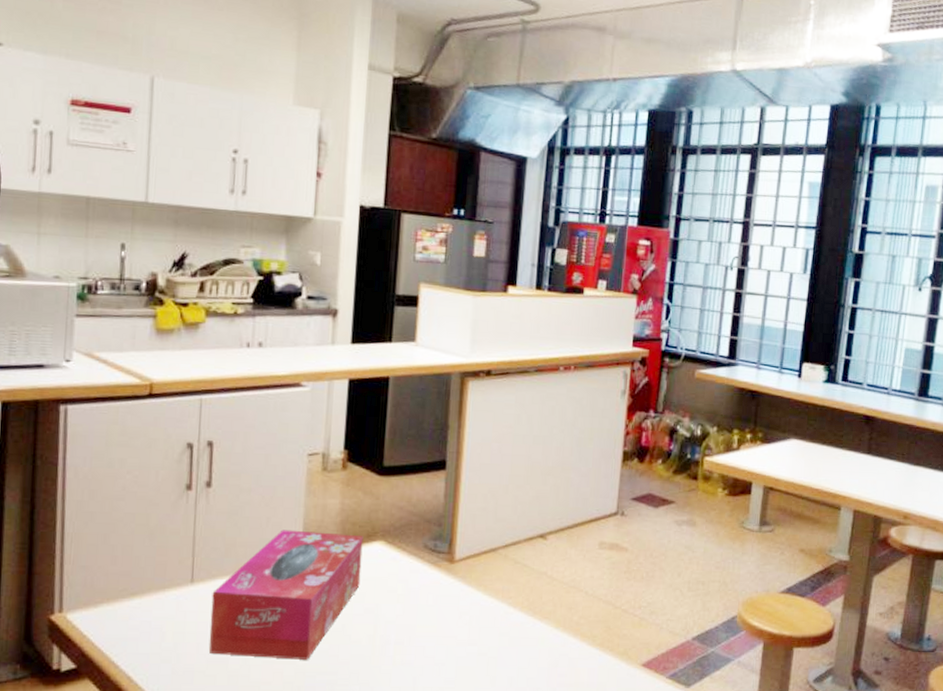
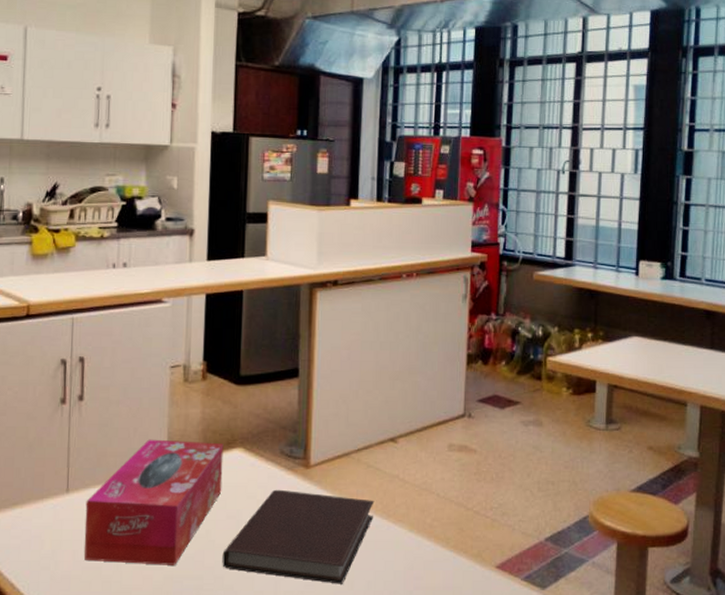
notebook: none [358,584,521,681] -> present [222,489,375,584]

